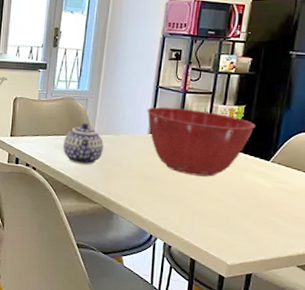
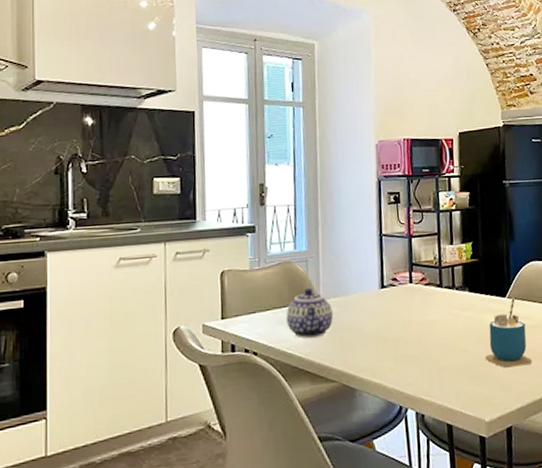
mixing bowl: present [147,107,256,177] -> none [374,254,486,328]
cup: none [238,162,285,225] -> present [485,296,532,368]

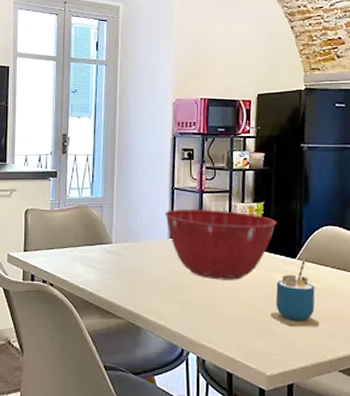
teapot: present [286,287,333,339] -> none [80,231,123,277]
mixing bowl: none [374,254,486,328] -> present [165,210,277,280]

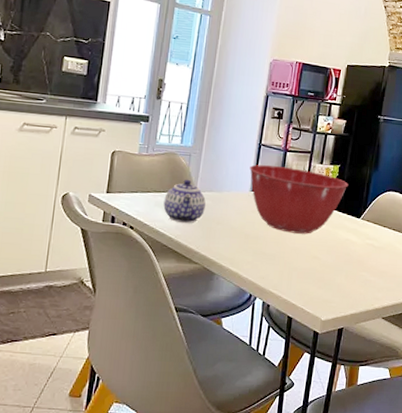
teapot: none [80,231,123,277] -> present [163,179,206,224]
cup: present [271,259,320,327] -> none [332,219,372,279]

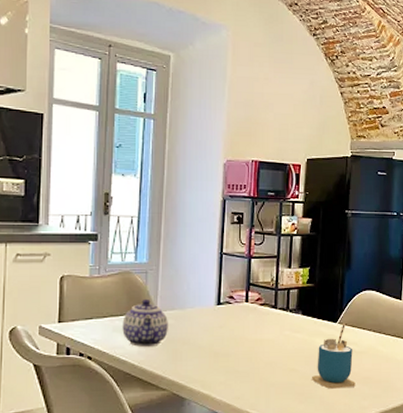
mixing bowl: present [249,164,349,234] -> none [213,275,321,346]
cup: none [332,219,372,279] -> present [312,323,356,389]

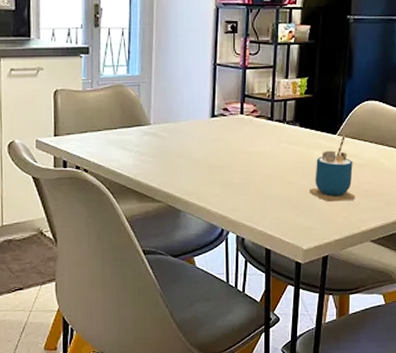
teapot: present [122,298,168,348] -> none [116,112,162,161]

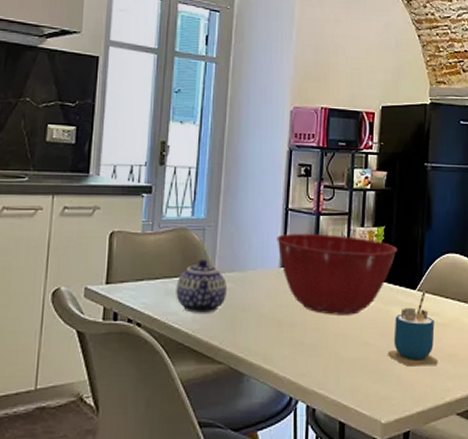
teapot: none [116,112,162,161] -> present [176,258,227,314]
mixing bowl: none [206,86,320,159] -> present [277,234,398,315]

